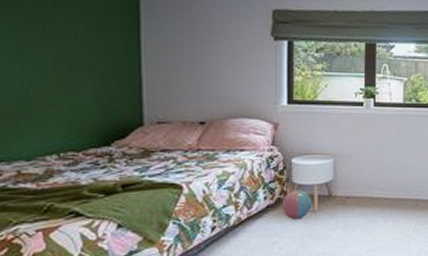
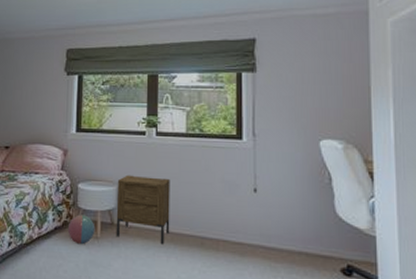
nightstand: none [334,146,388,211] -> present [116,174,170,245]

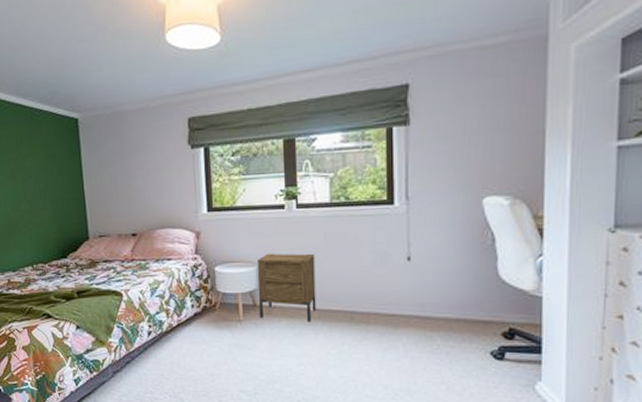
ball: present [67,214,95,245] -> none [208,298,237,329]

